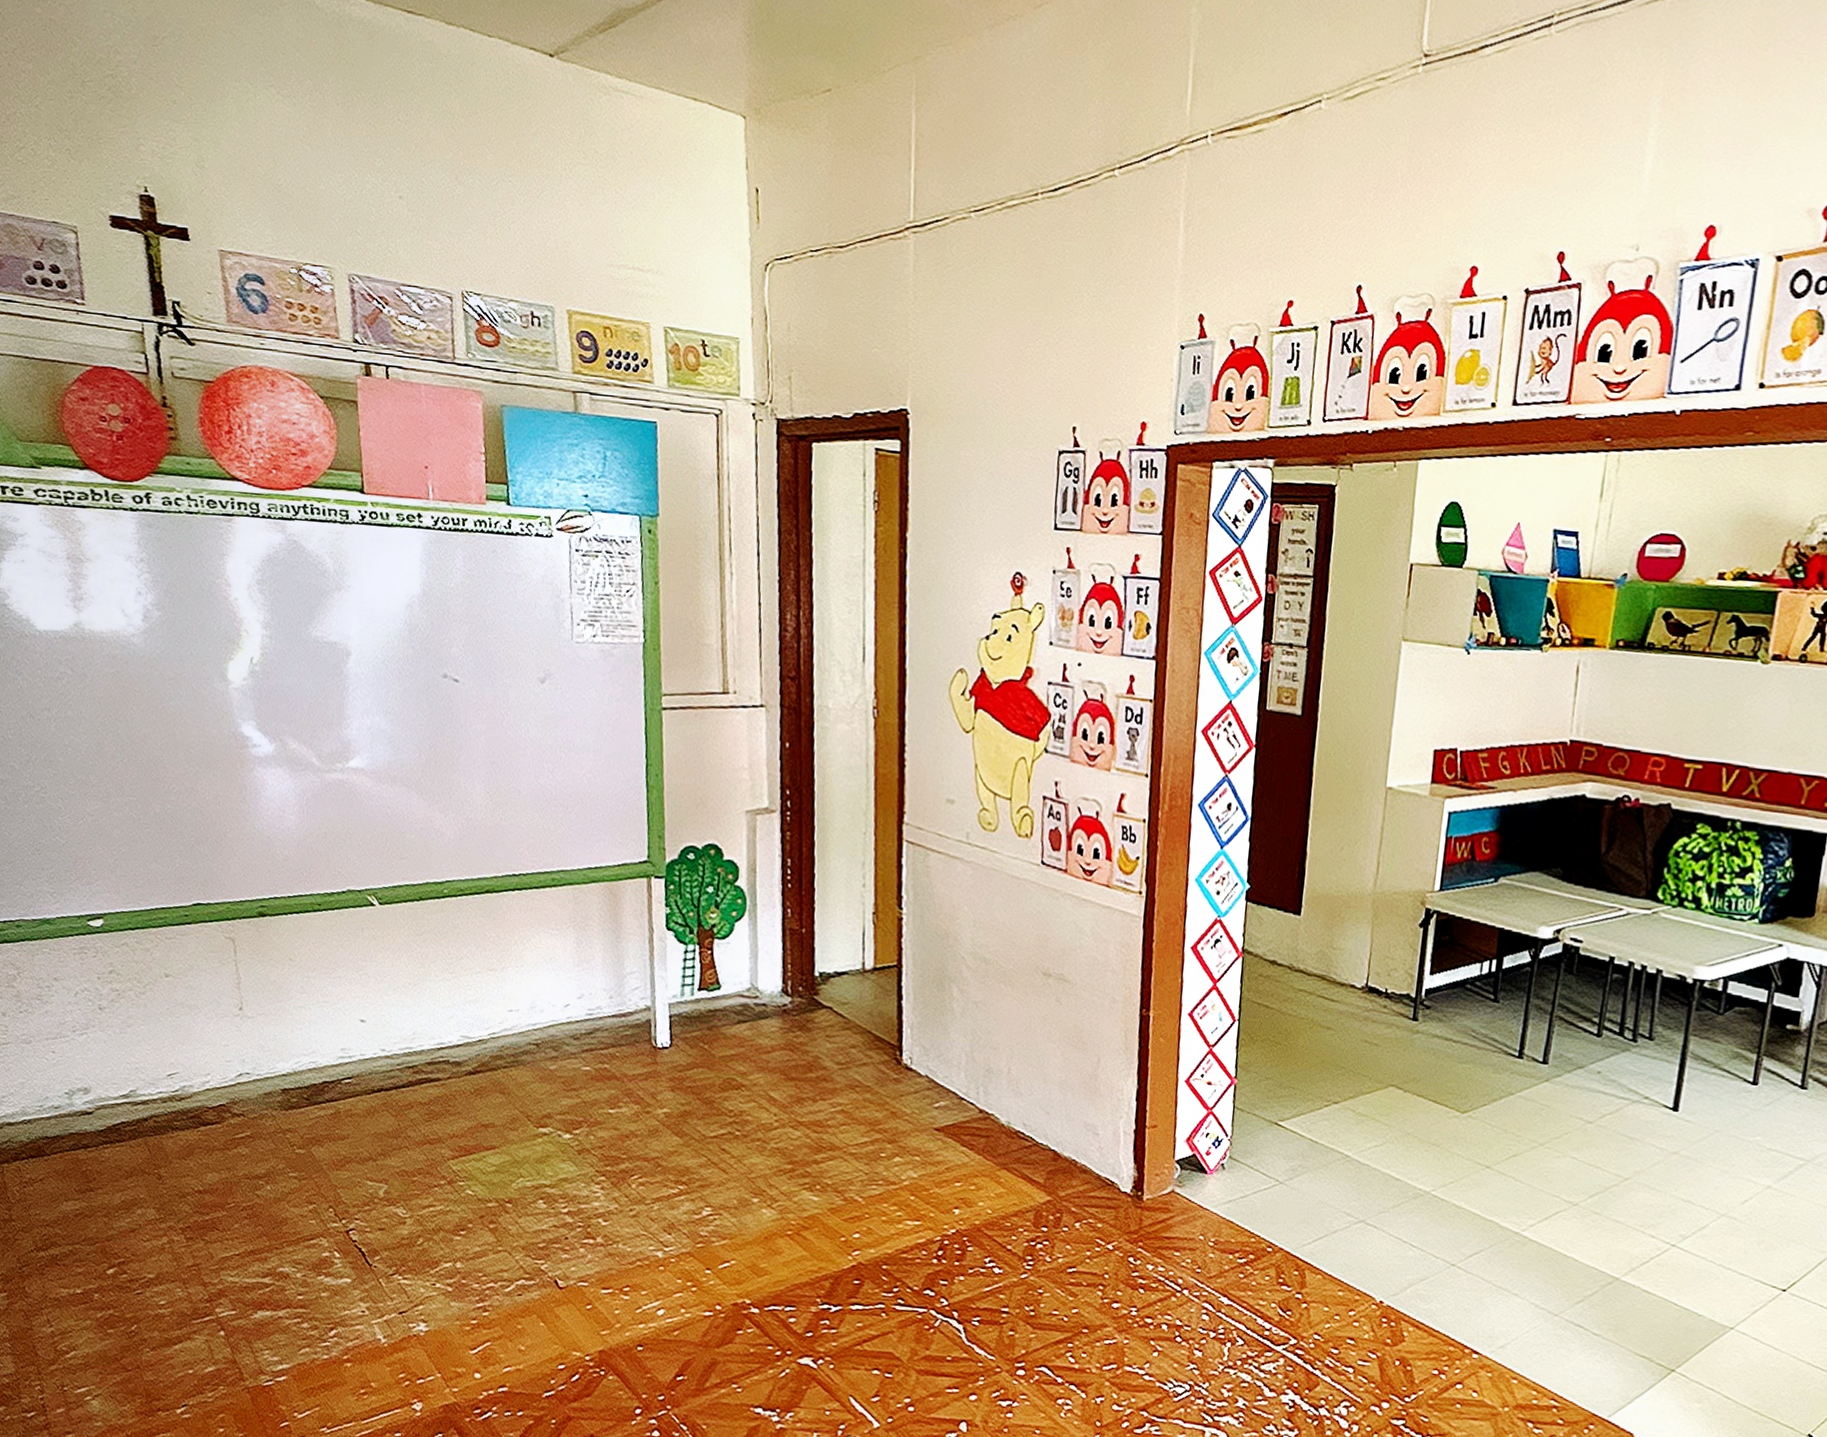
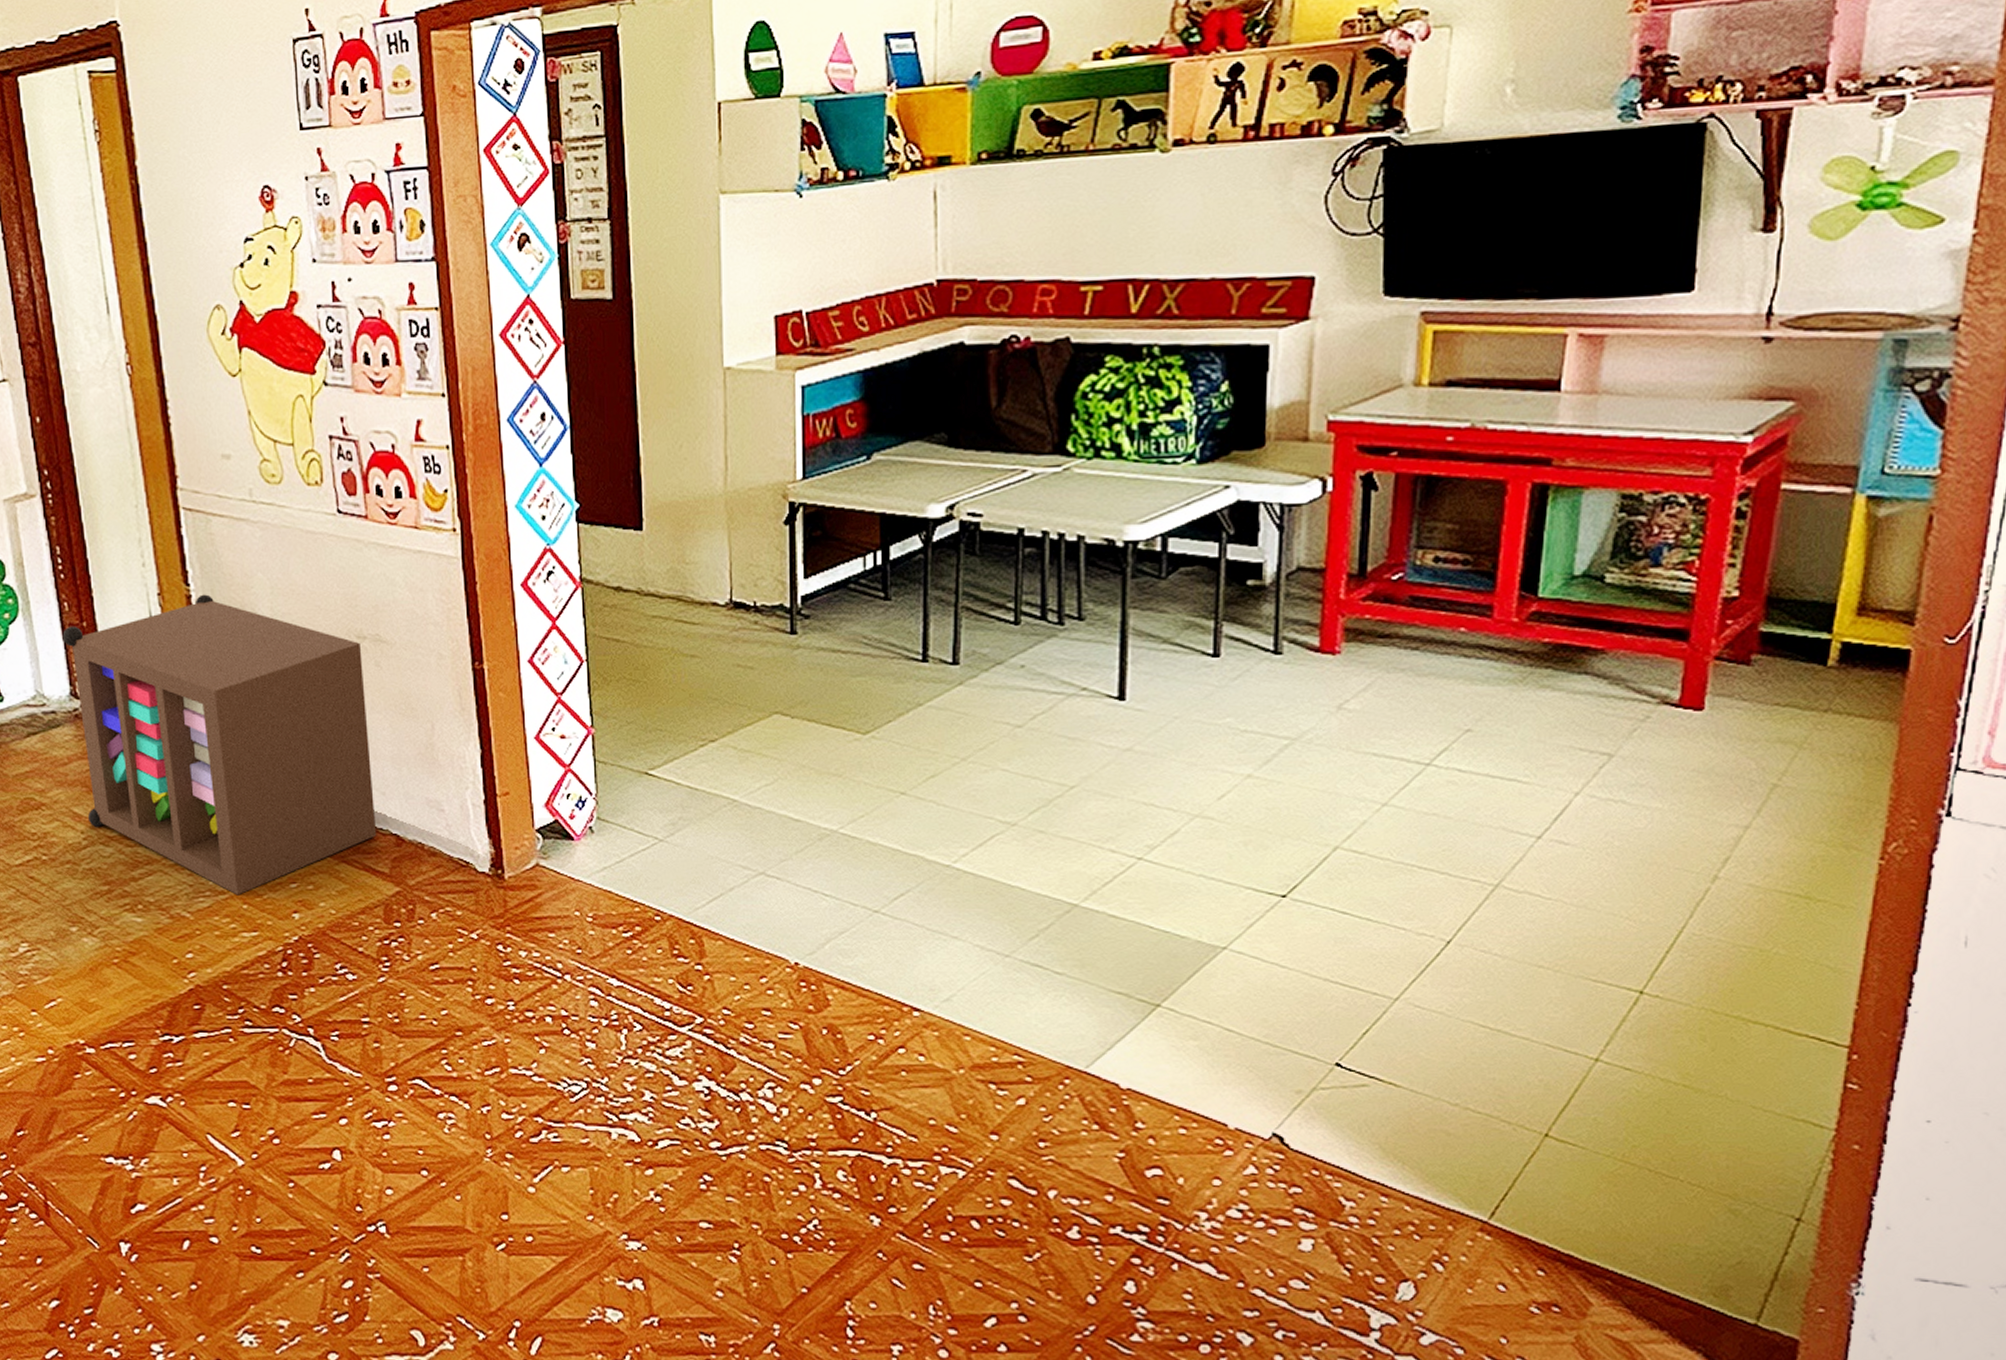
storage cabinet: none [782,918,1046,1188] -> present [62,594,377,896]

